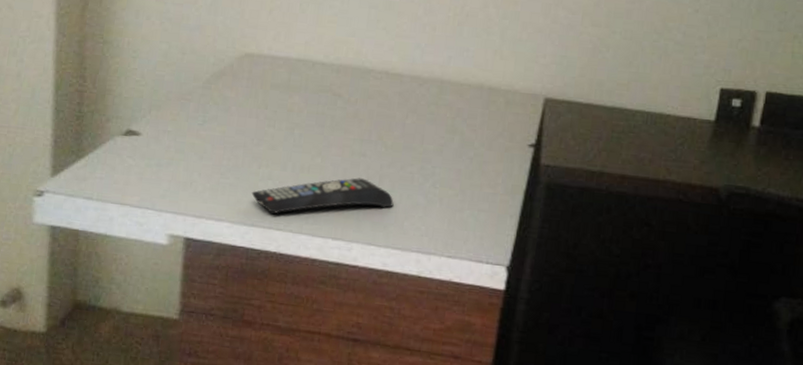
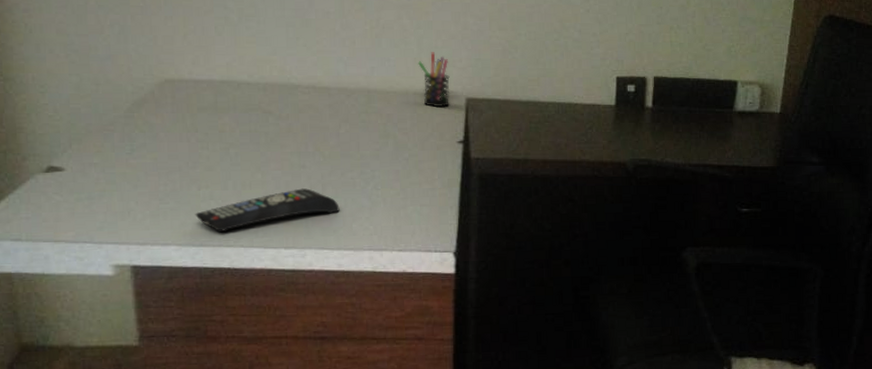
pen holder: none [497,45,531,107] -> present [417,52,450,108]

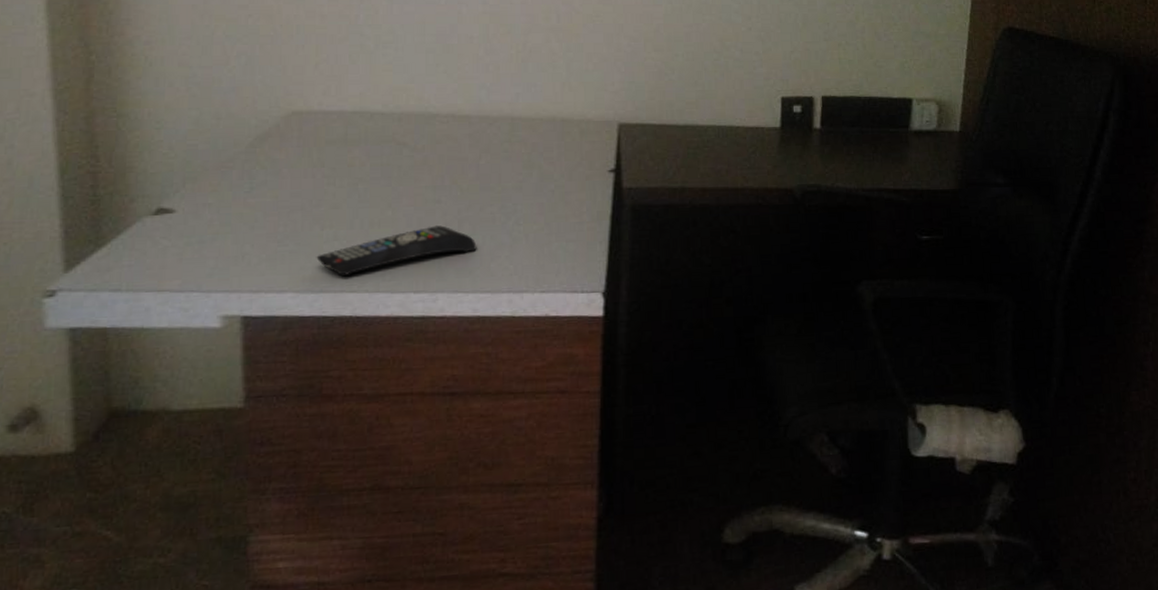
pen holder: present [417,52,450,108] -> none [566,76,601,135]

